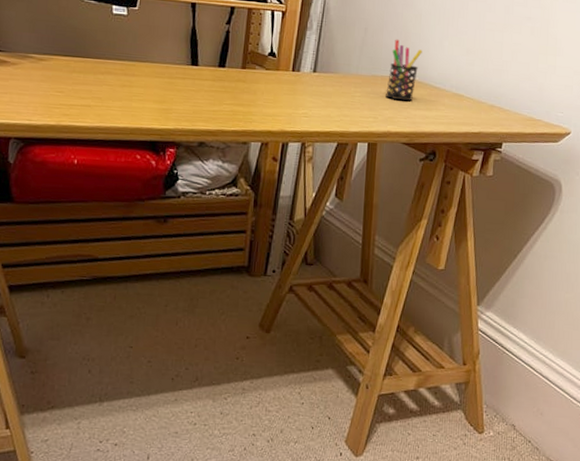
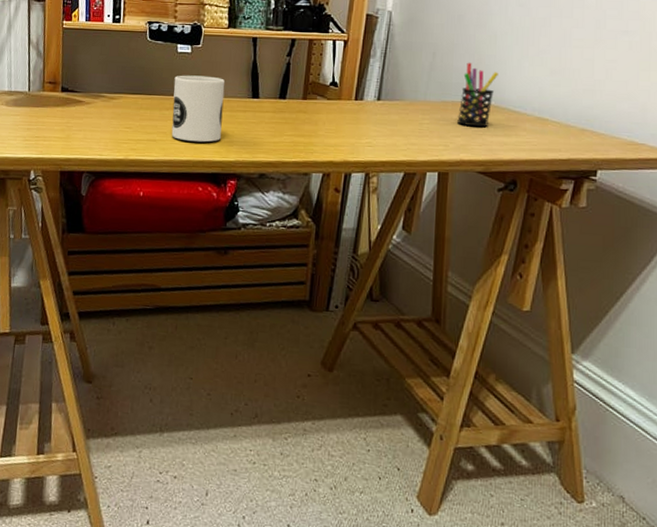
mug: none [107,38,164,109] -> present [171,75,225,143]

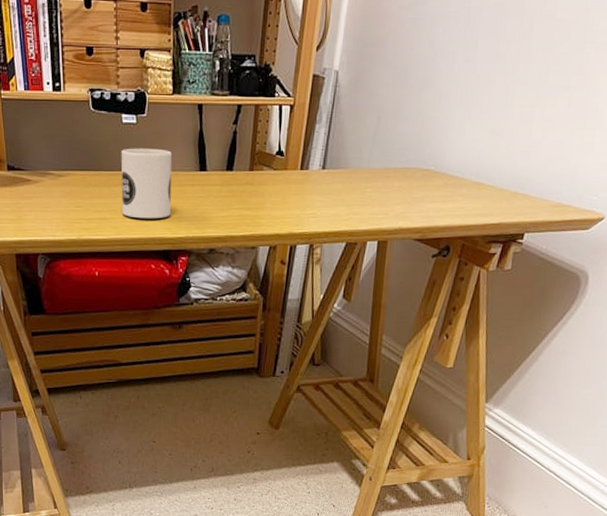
pen holder: present [457,62,498,127] -> none [398,125,440,194]

